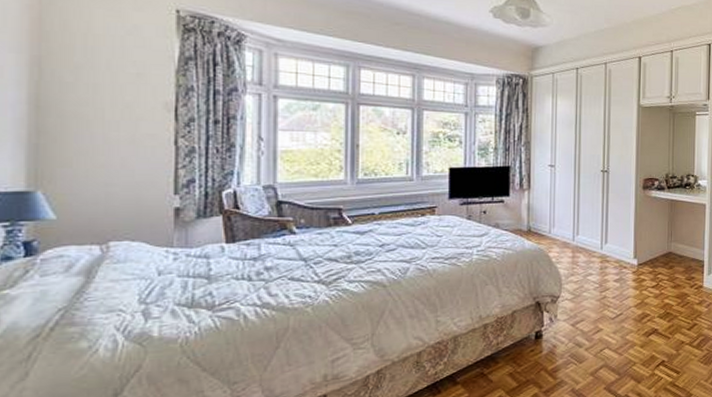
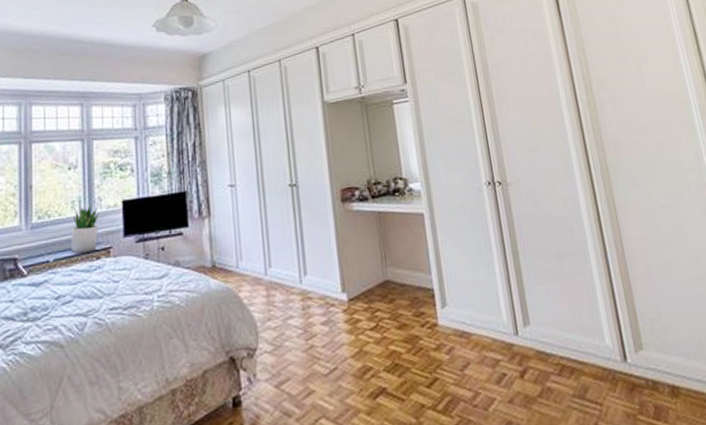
planter: none [397,168,426,209] -> present [71,204,99,254]

